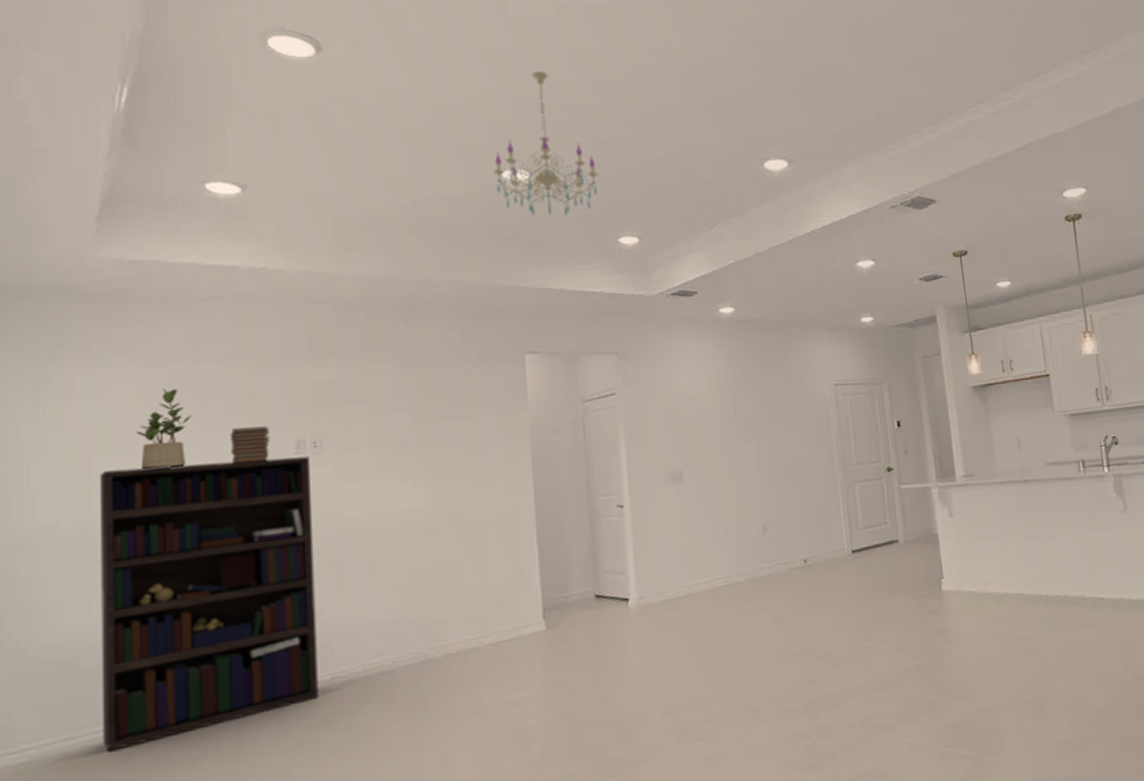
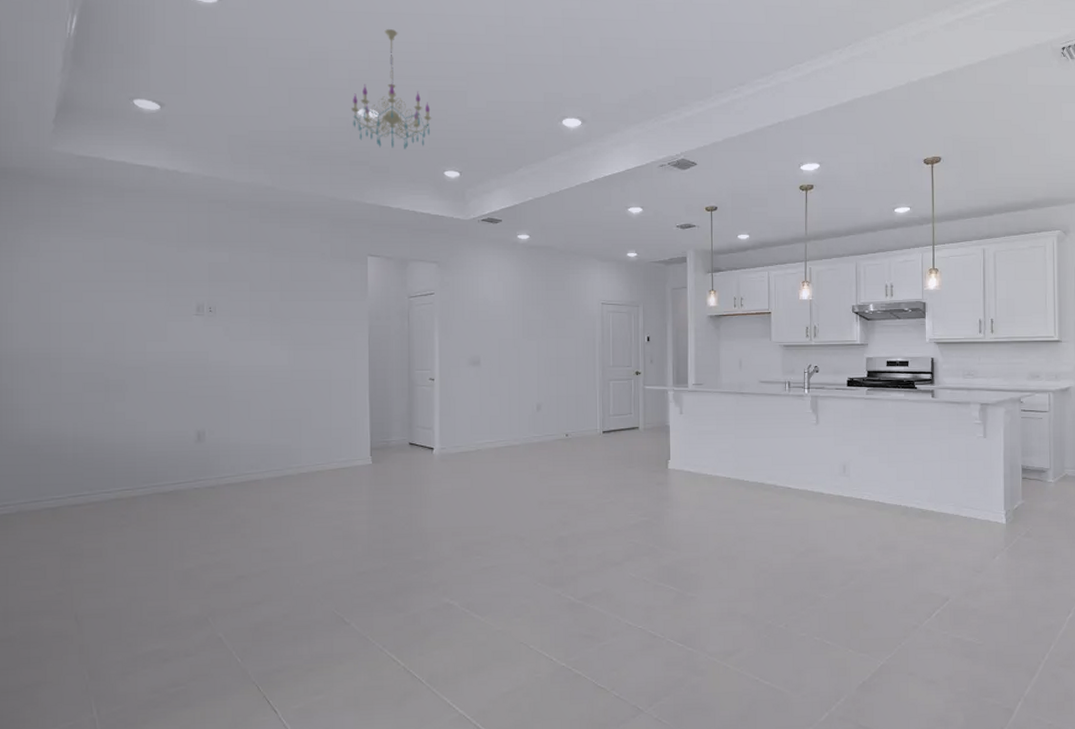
bookcase: present [99,456,318,752] -> none [56,313,208,514]
potted plant: present [135,388,192,470] -> none [81,256,122,316]
book stack: present [231,426,271,463] -> none [150,291,179,318]

